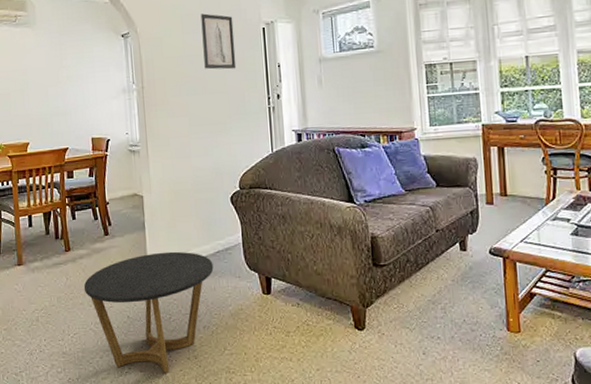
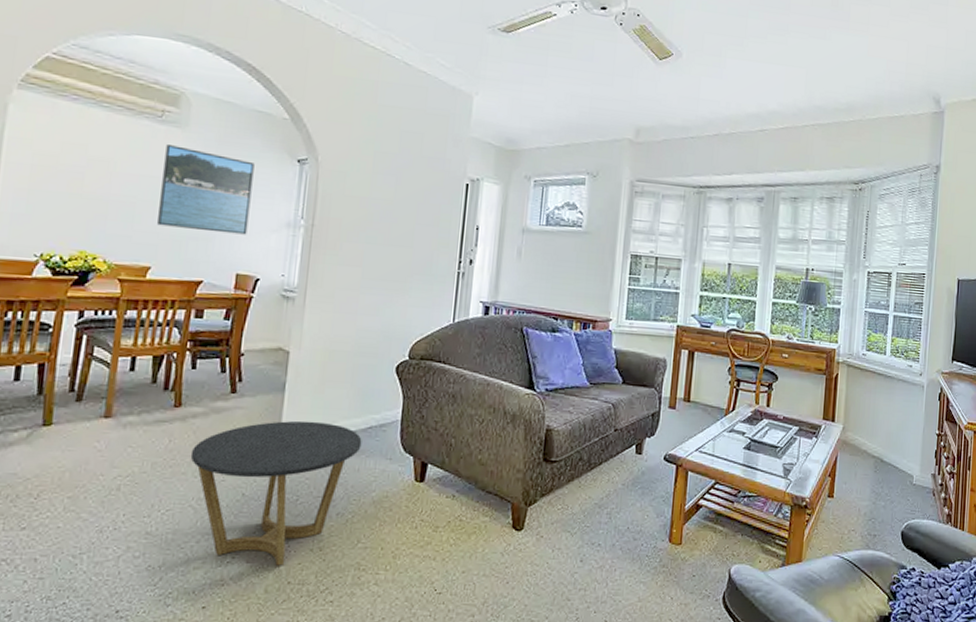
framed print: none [23,42,94,109] -> present [157,145,255,235]
wall art: present [201,13,237,70] -> none [392,154,435,223]

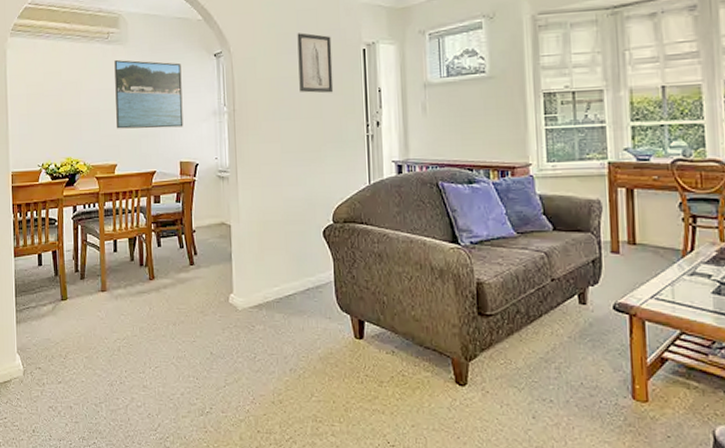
side table: present [190,420,362,566] -> none [166,286,303,416]
wall art: none [392,154,435,223] -> present [297,33,334,93]

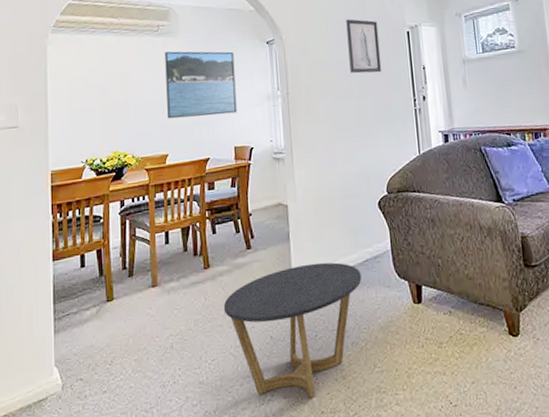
side table: none [166,286,303,416] -> present [223,262,362,398]

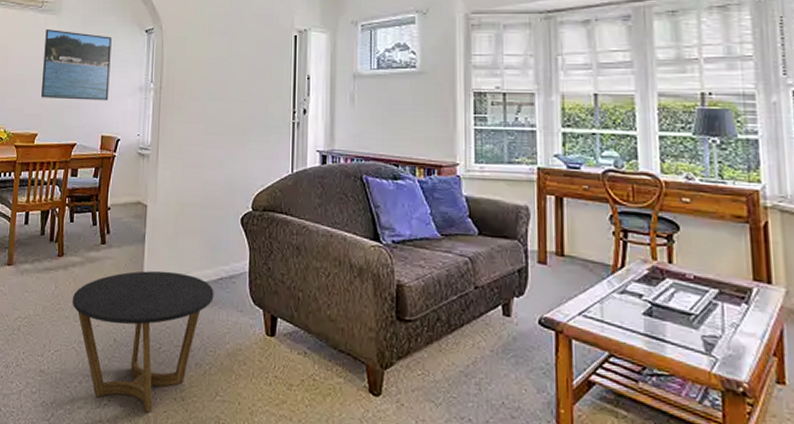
wall art: present [346,19,382,74] -> none [228,15,264,77]

